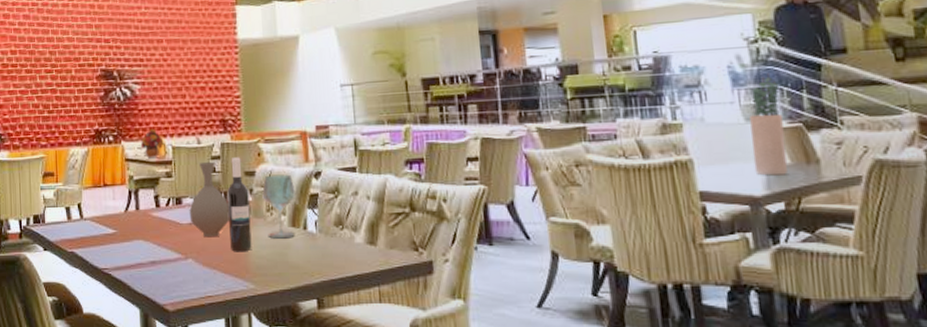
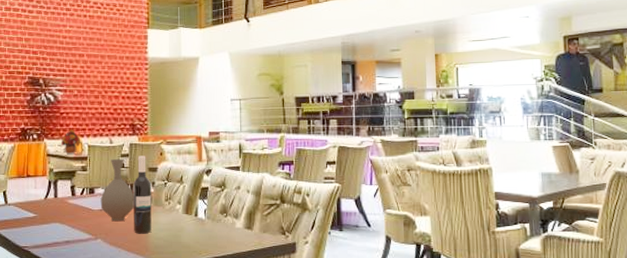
wine glass: present [262,174,296,239] -> none [162,171,190,223]
vase: present [749,73,788,176] -> none [533,105,557,182]

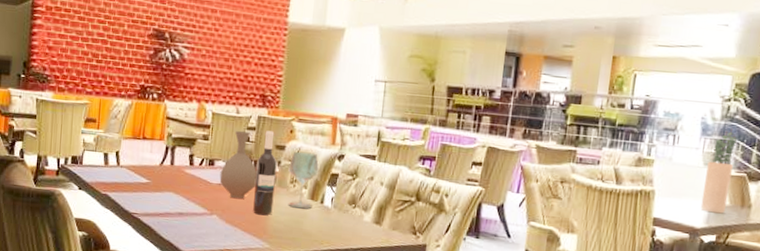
flower arrangement: present [60,130,81,155] -> none [182,93,205,120]
wine glass: none [162,171,190,223] -> present [288,151,319,209]
vase: none [533,105,557,182] -> present [700,128,737,214]

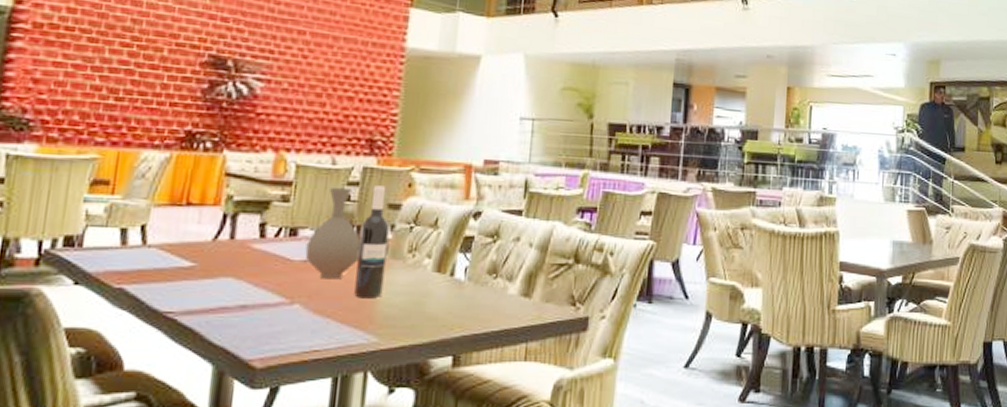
wine glass: present [288,151,319,209] -> none [404,210,448,285]
vase: present [700,128,737,214] -> none [885,161,913,252]

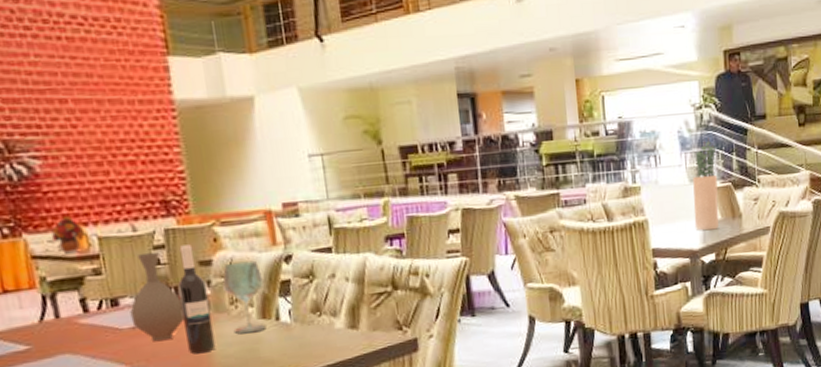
flower arrangement: none [250,140,285,176] -> present [51,216,86,254]
wine glass: none [404,210,448,285] -> present [222,260,266,335]
vase: none [885,161,913,252] -> present [693,137,719,231]

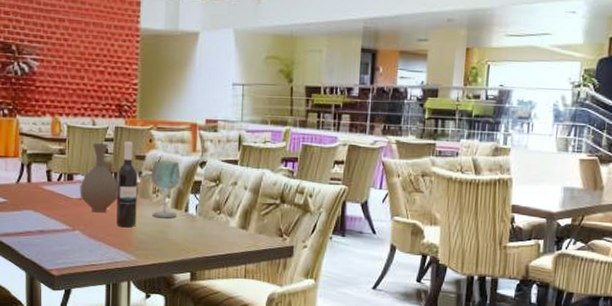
flower arrangement: present [51,216,86,254] -> none [35,107,59,135]
vase: present [693,137,719,231] -> none [556,113,587,197]

